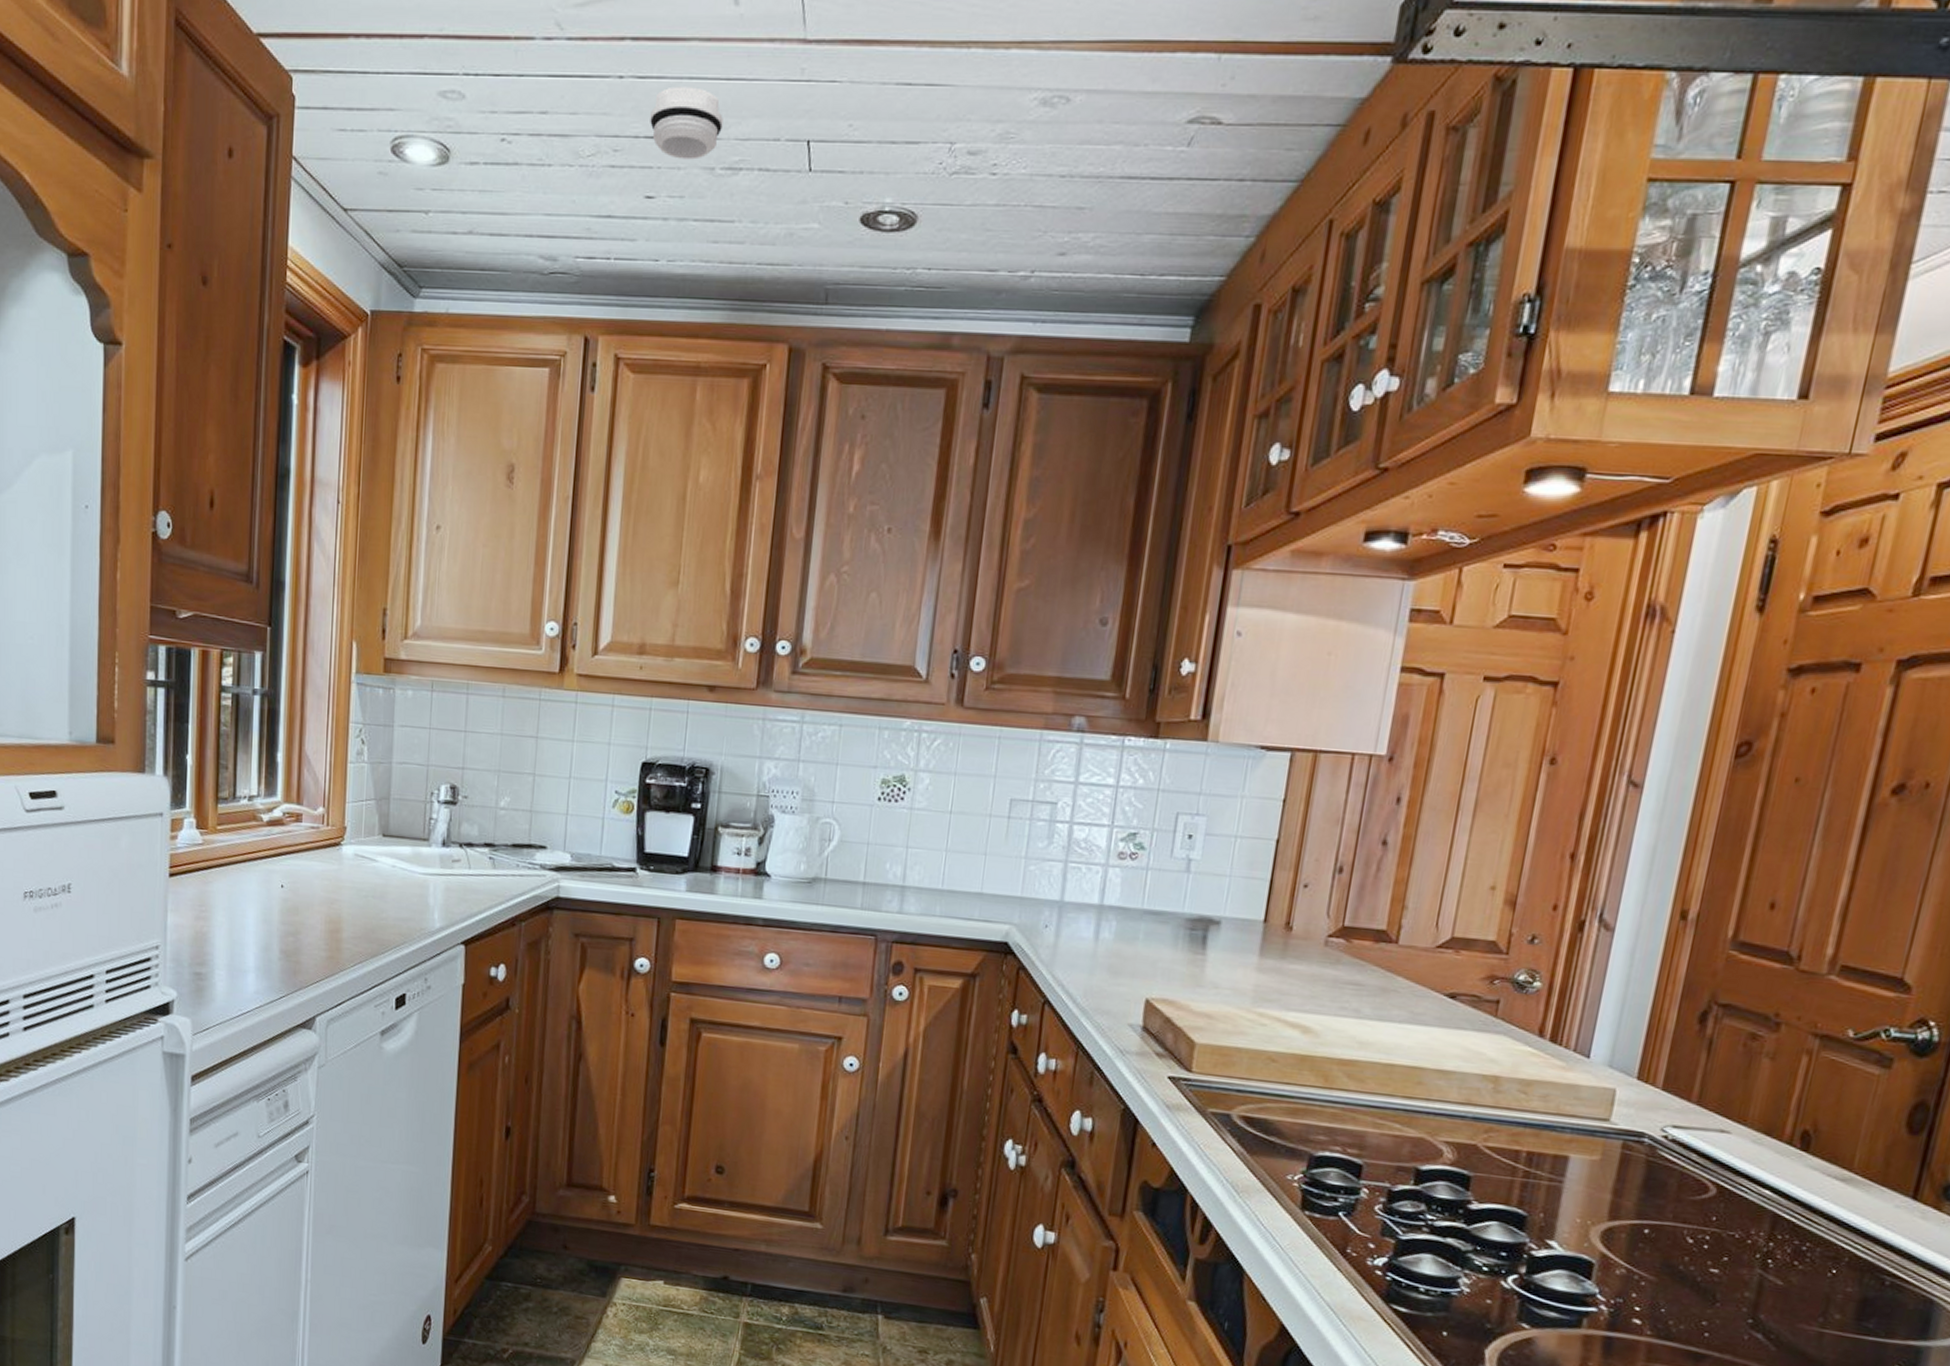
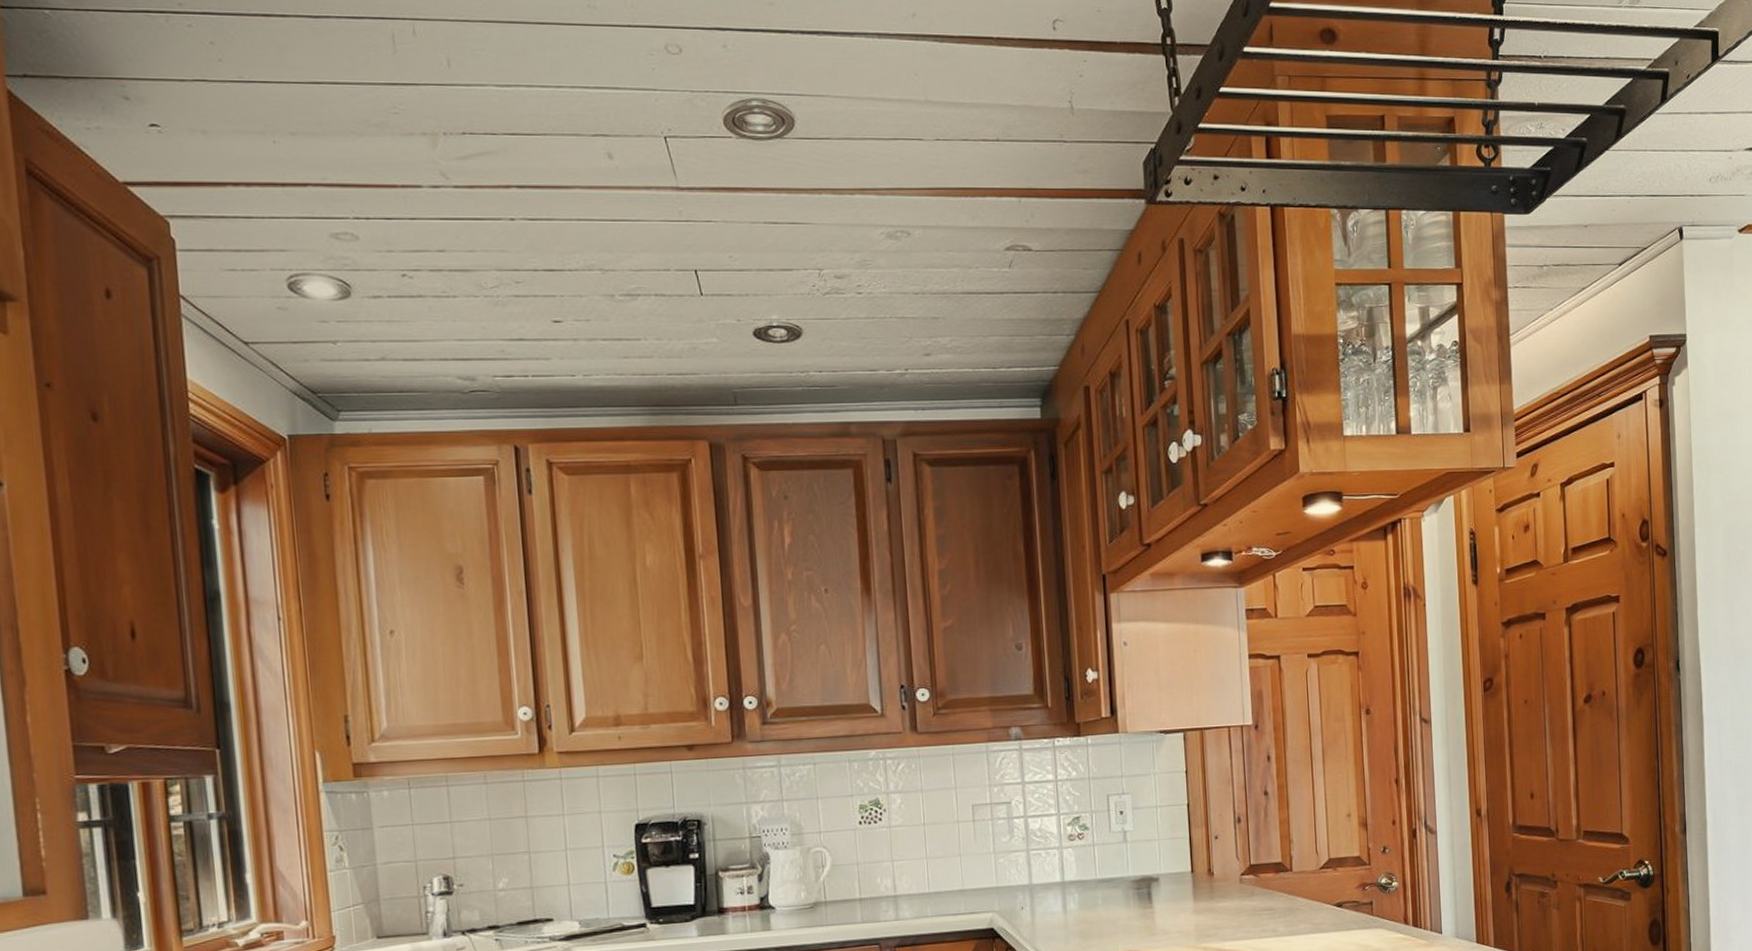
smoke detector: present [650,86,723,160] -> none [546,227,616,288]

